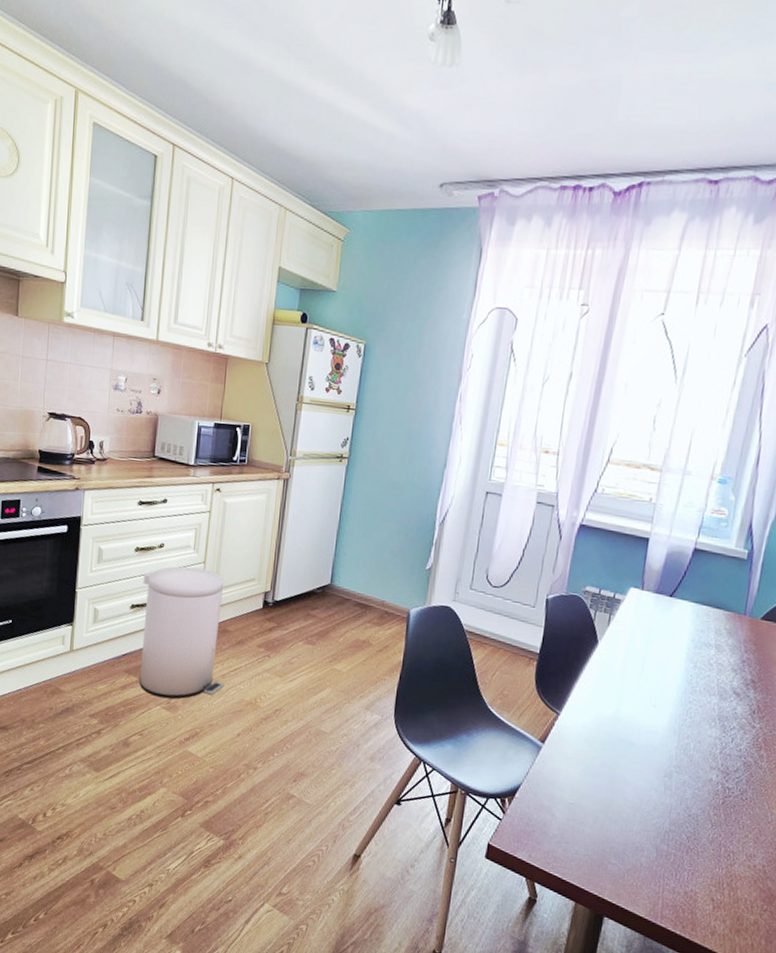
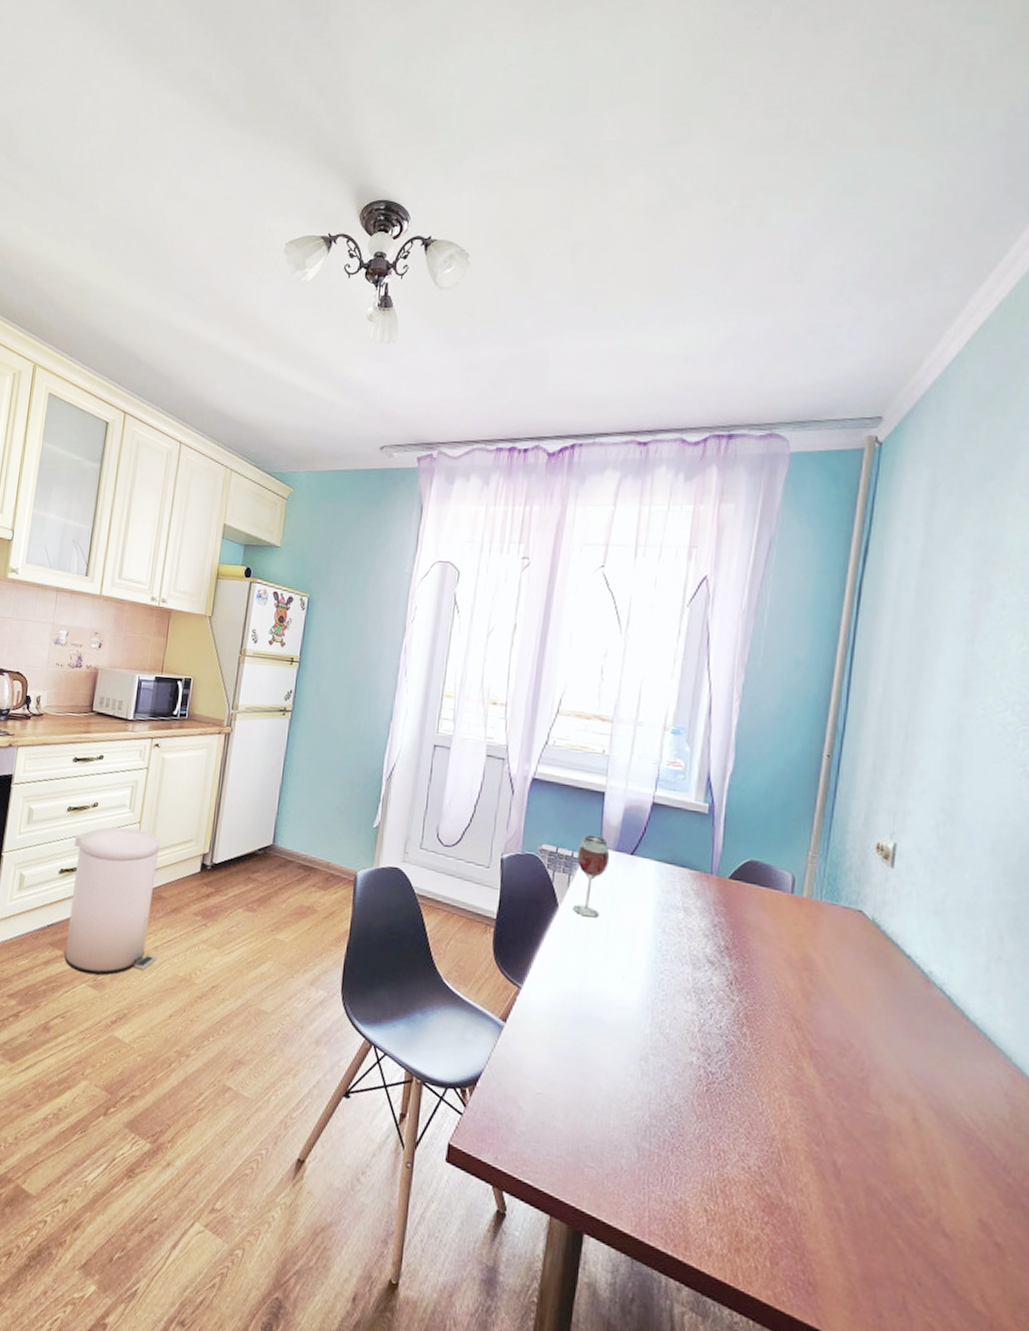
wineglass: none [611,578,650,654] -> present [572,834,610,918]

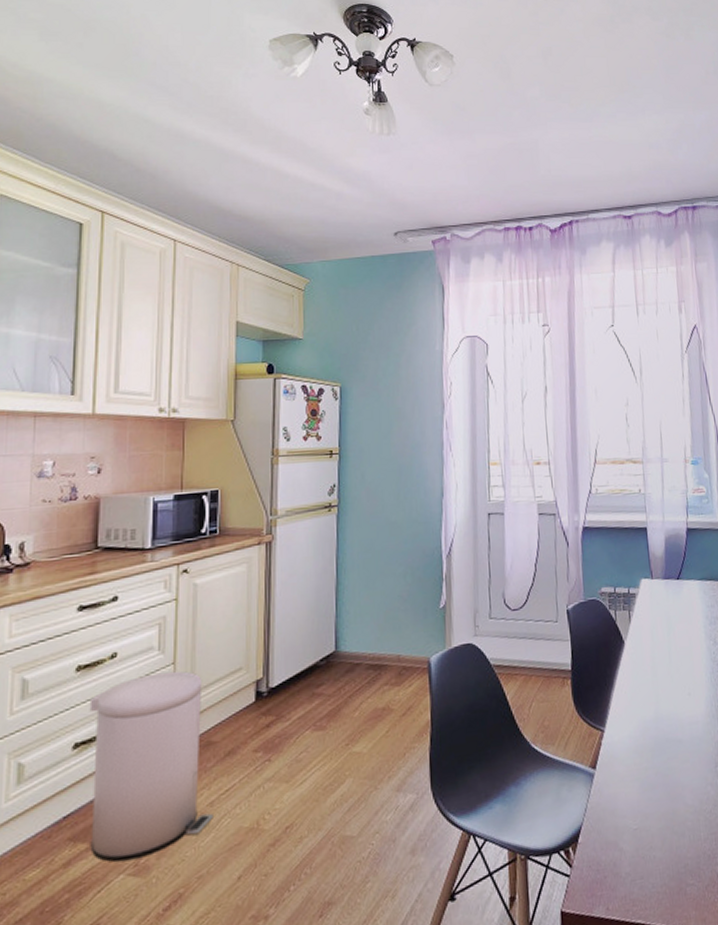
wineglass: present [572,834,610,918] -> none [633,569,661,647]

